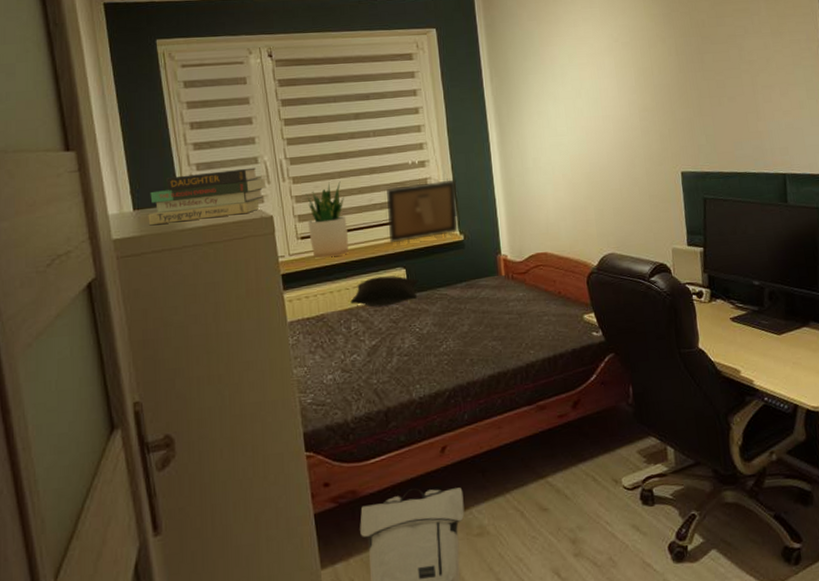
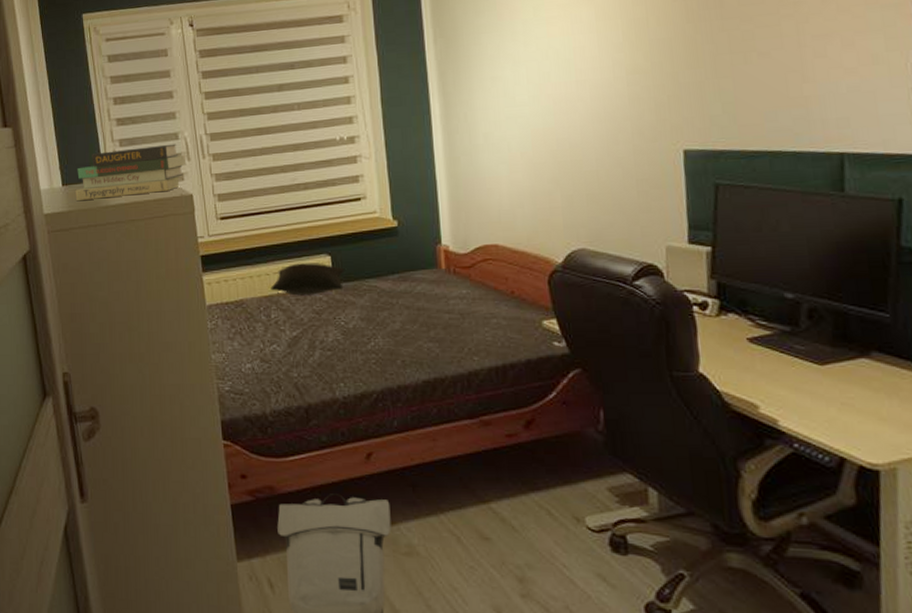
planter: present [305,181,349,259] -> none [226,158,270,241]
picture frame: present [386,179,459,243] -> none [311,157,392,227]

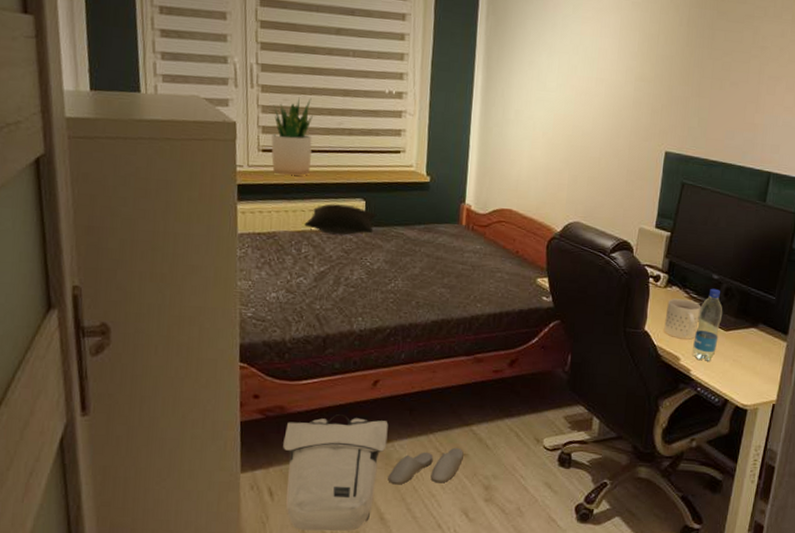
books: present [75,143,186,202] -> none [105,61,233,115]
planter: none [226,158,270,241] -> present [271,97,313,176]
slippers: none [398,529,485,576] -> present [388,447,464,485]
mug: none [725,328,777,380] -> present [664,298,701,340]
bottle: none [773,310,812,407] -> present [692,288,723,361]

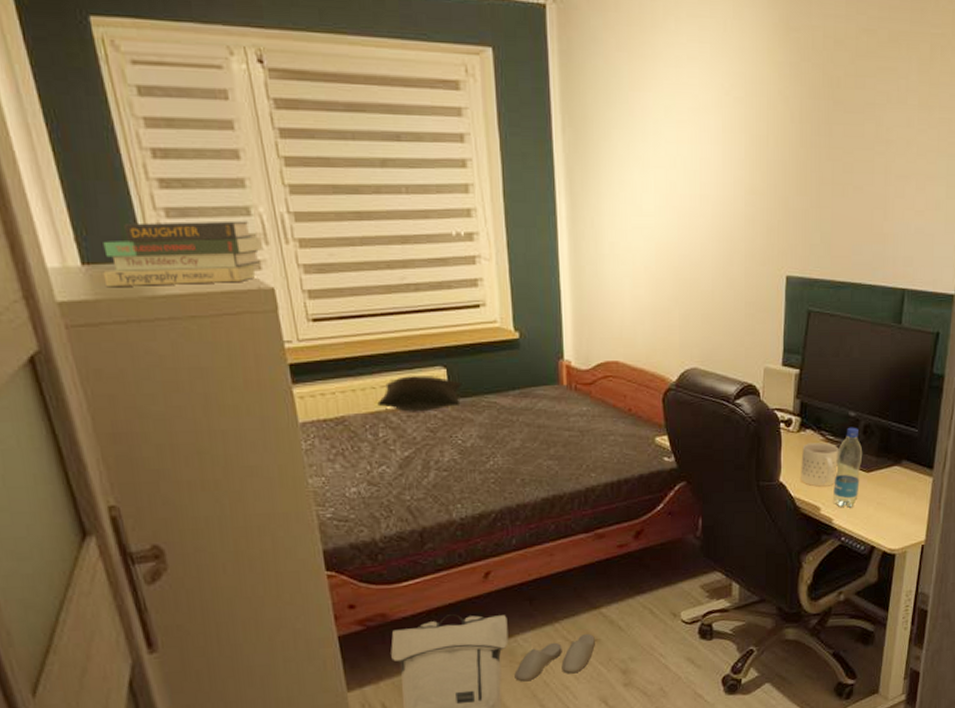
books: none [105,61,233,115] -> present [103,220,264,288]
planter: present [271,97,313,176] -> none [317,250,375,348]

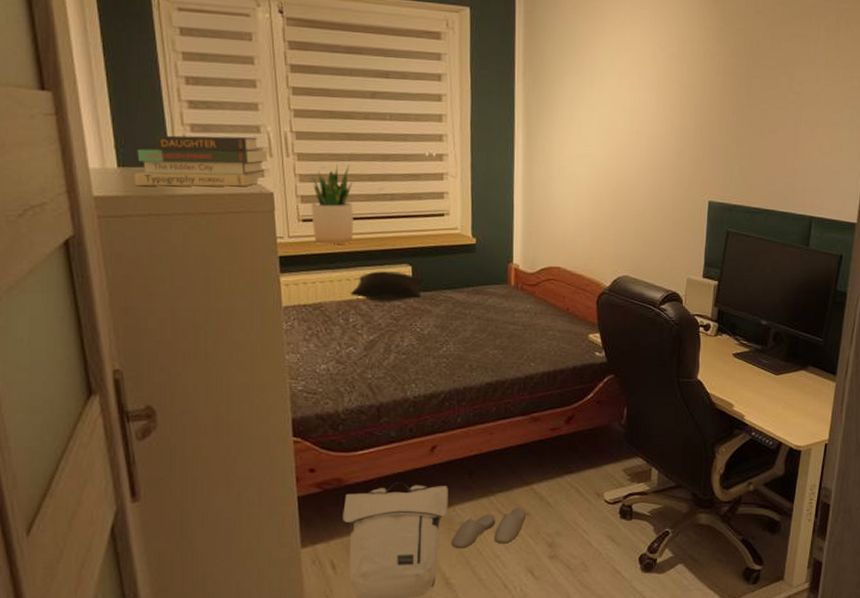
planter: none [317,250,375,348] -> present [311,164,353,245]
mug: present [801,442,839,487] -> none [716,346,752,386]
bottle: present [833,427,863,508] -> none [745,334,773,406]

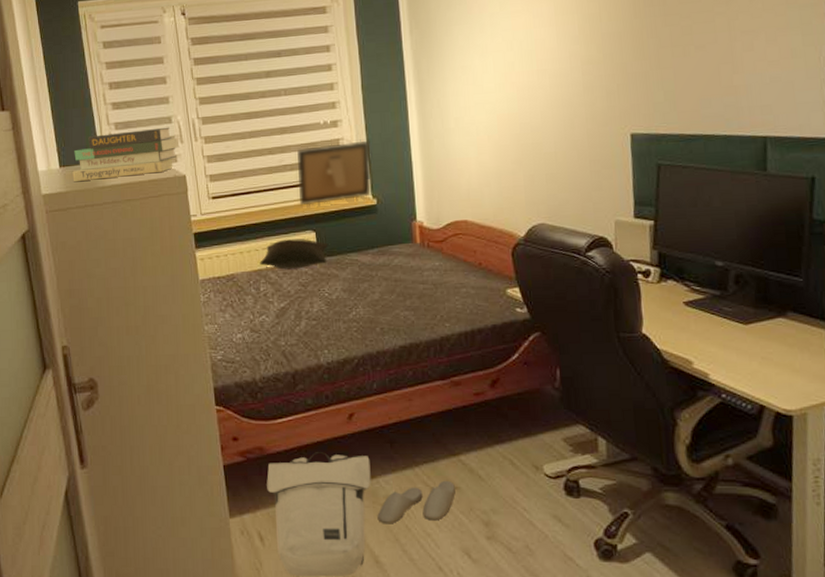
planter: present [311,164,353,245] -> none [217,141,258,219]
picture frame: none [397,177,475,239] -> present [297,140,372,206]

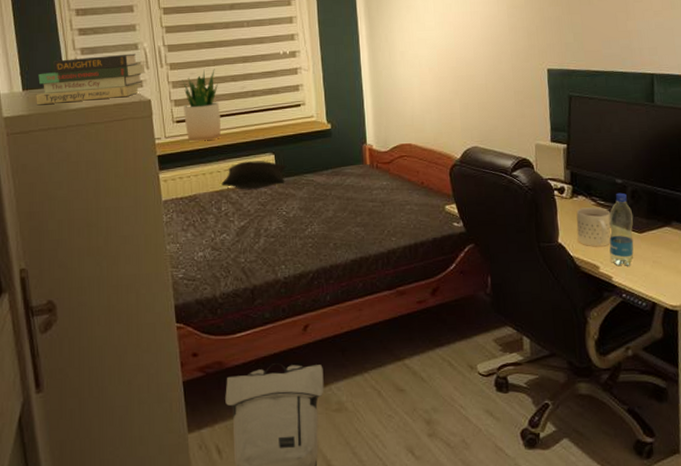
planter: none [217,141,258,219] -> present [182,69,221,142]
picture frame: present [297,140,372,206] -> none [258,70,327,130]
slippers: present [377,480,455,524] -> none [329,383,401,429]
mug: none [664,293,709,339] -> present [576,207,611,247]
bottle: none [705,277,738,362] -> present [609,192,634,267]

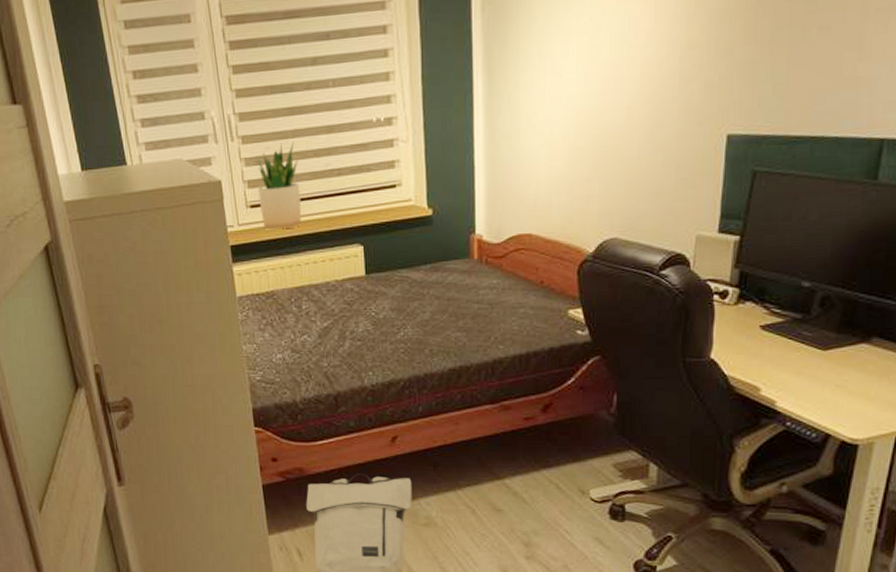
books: present [36,53,145,106] -> none [96,124,214,188]
pillow: present [221,161,287,190] -> none [302,253,378,287]
mug: present [576,207,611,247] -> none [737,316,787,365]
bottle: present [609,192,634,267] -> none [777,299,819,390]

